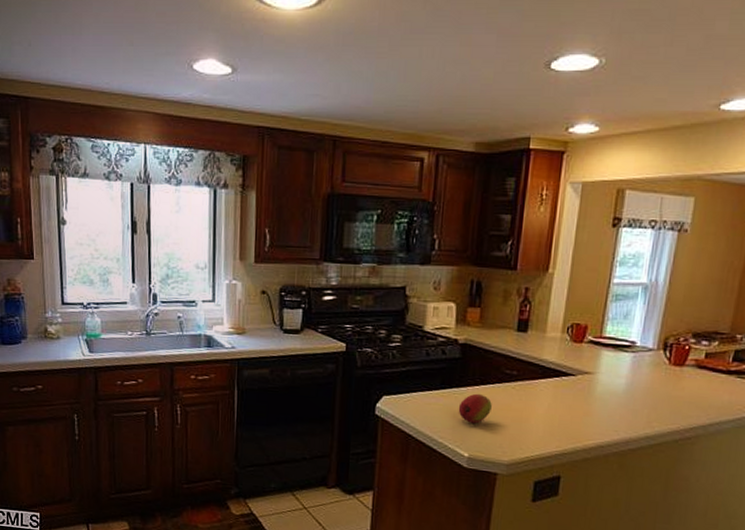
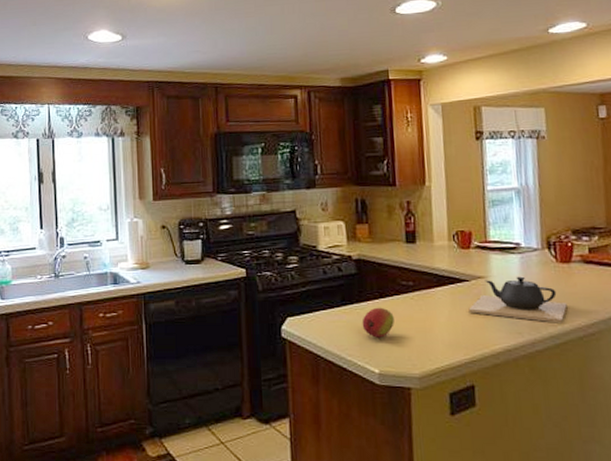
teapot: none [569,375,670,425] -> present [468,276,567,323]

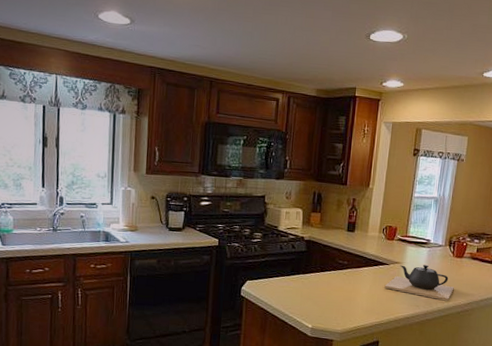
fruit: present [362,307,394,338] -> none [304,278,329,302]

